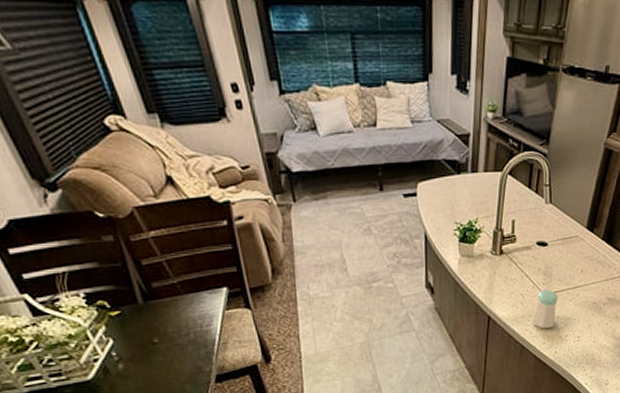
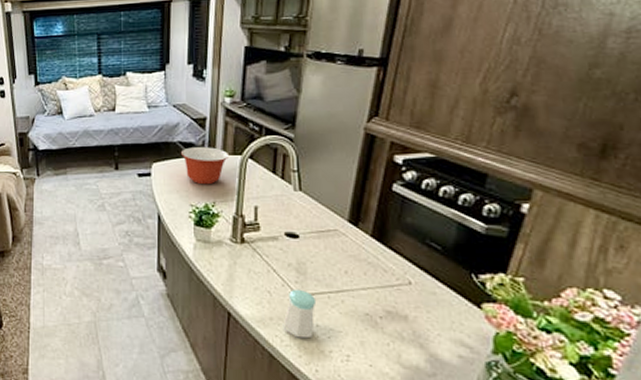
mixing bowl: none [445,164,491,203] -> present [180,147,230,185]

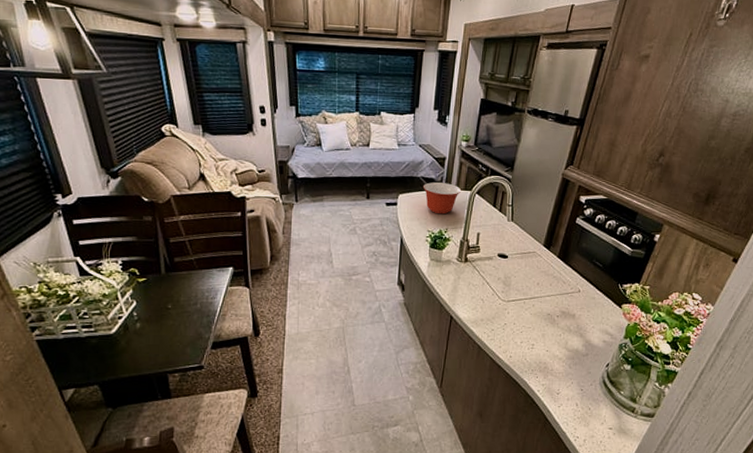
salt shaker: present [284,289,317,339] -> none [491,297,516,334]

